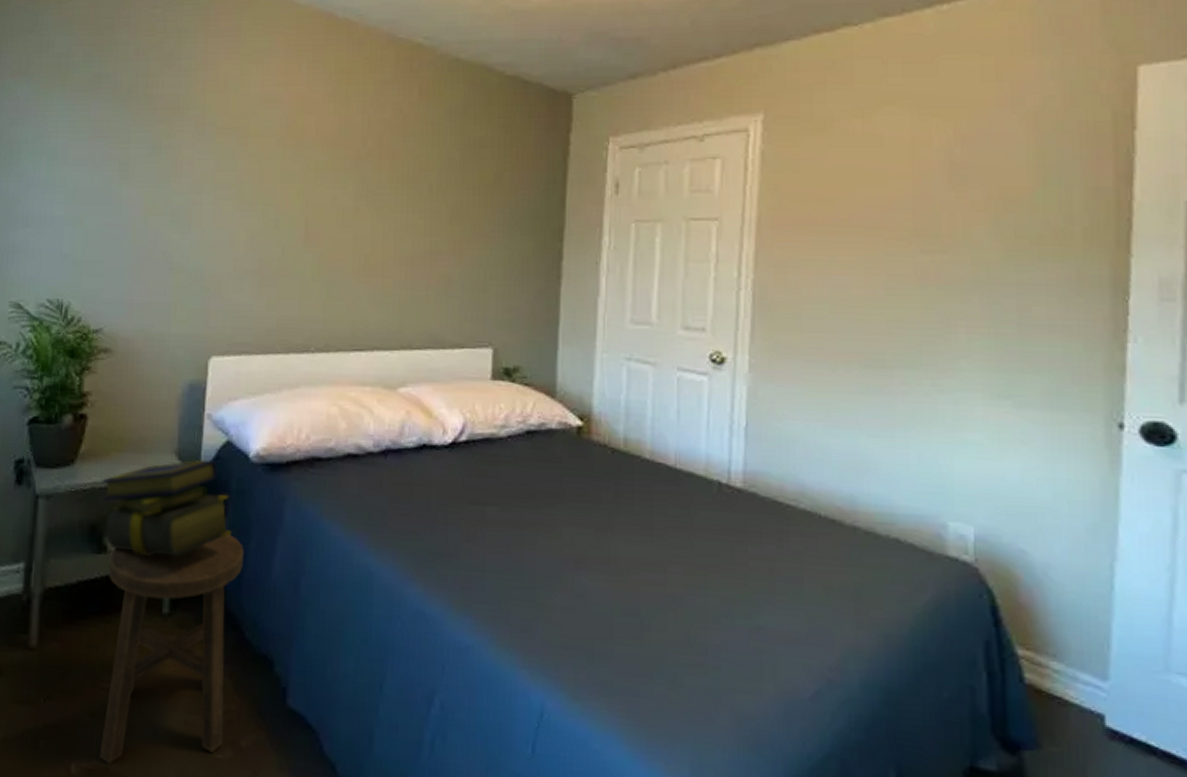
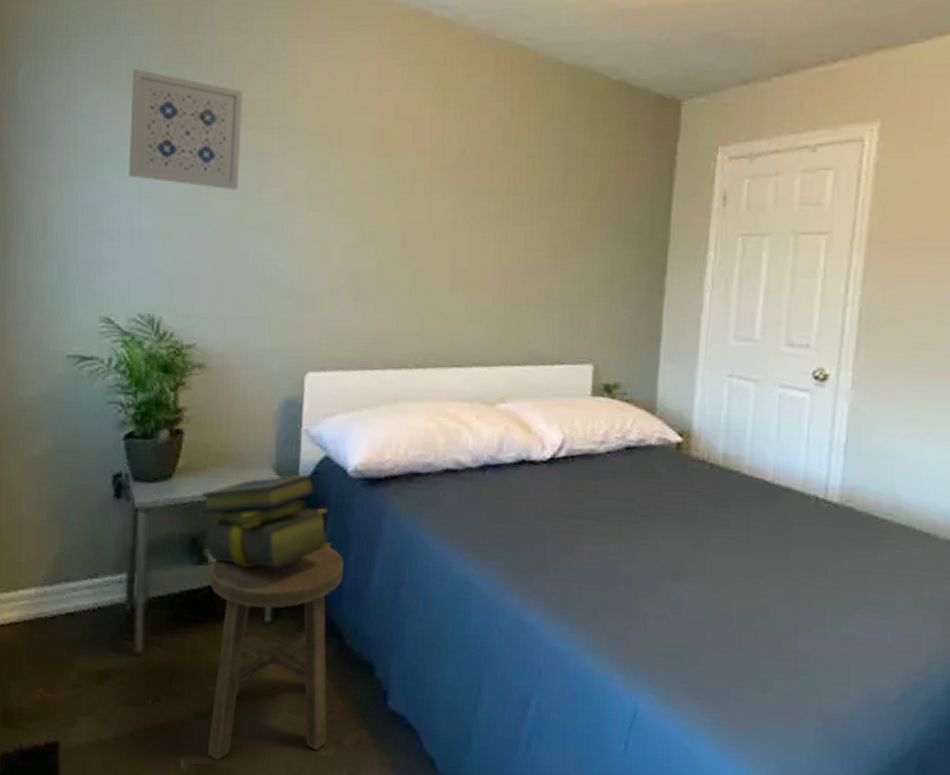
wall art: none [44,66,156,180] -> present [128,68,243,191]

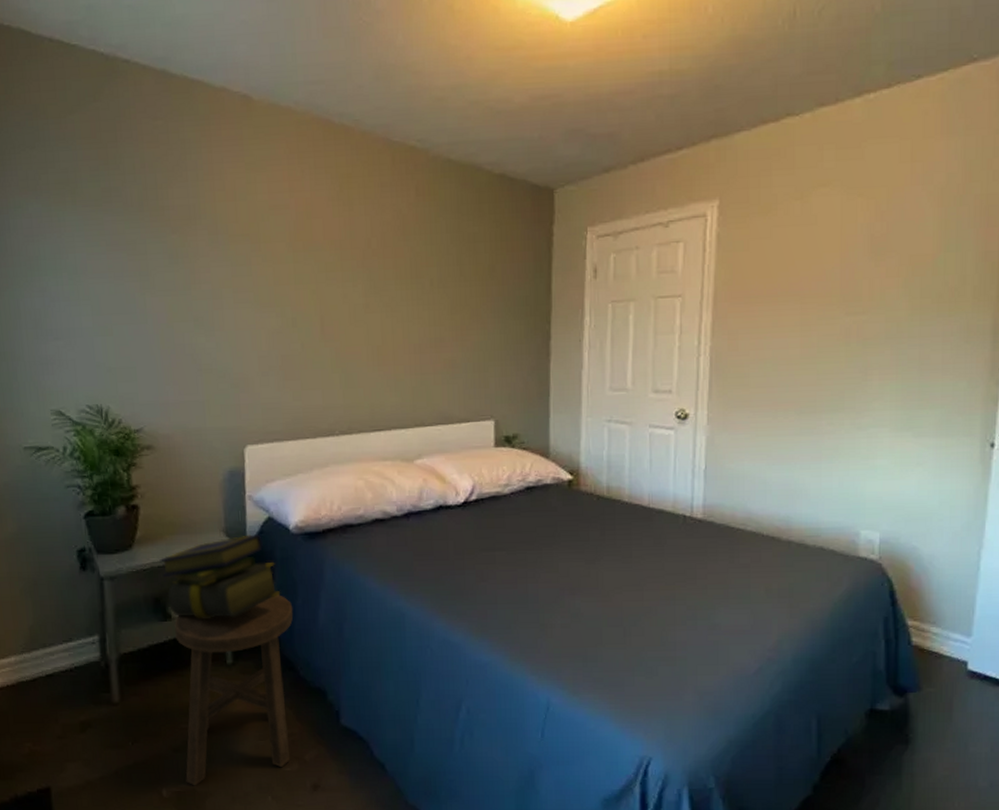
wall art: present [128,68,243,191] -> none [60,182,169,289]

